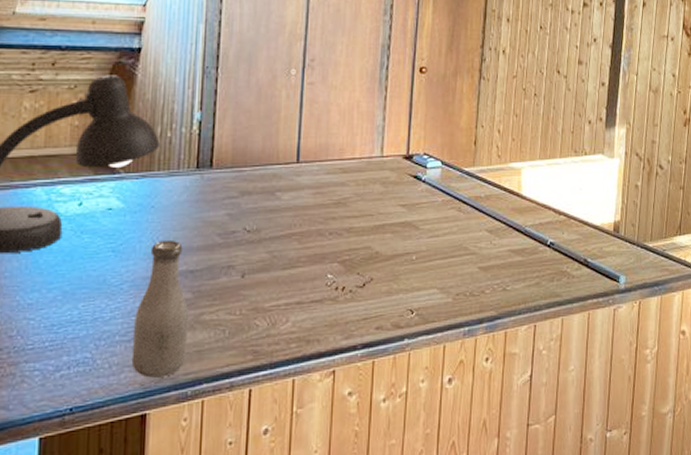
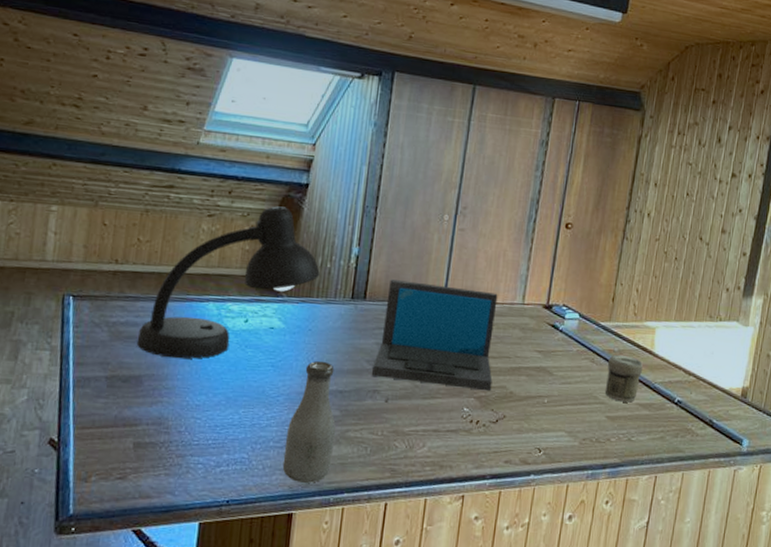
laptop: none [225,143,356,254] -> present [372,279,498,392]
jar: none [474,200,511,250] -> present [604,354,643,403]

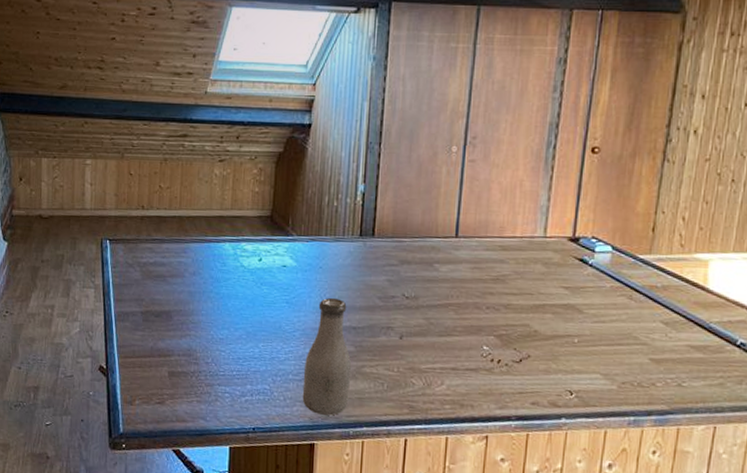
desk lamp: present [136,206,320,359] -> none [165,148,327,296]
laptop: present [372,279,498,392] -> none [385,215,516,330]
jar: present [604,354,643,403] -> none [646,290,693,344]

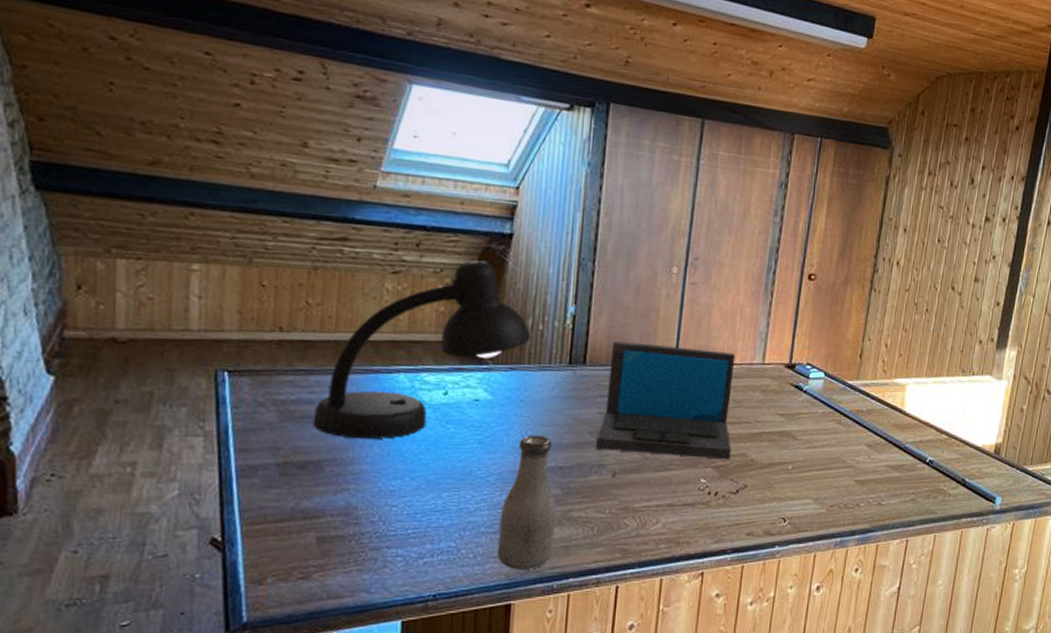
desk lamp: none [165,148,327,296] -> present [312,260,531,440]
laptop: none [385,215,516,330] -> present [596,341,735,460]

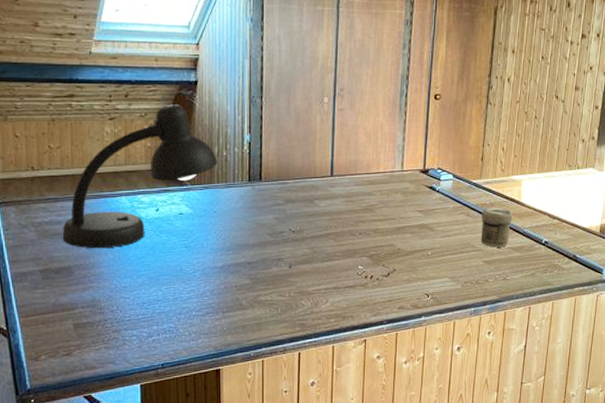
bottle: present [497,434,557,570] -> none [205,238,249,343]
laptop: present [596,341,735,460] -> none [275,160,381,250]
jar: none [853,414,893,465] -> present [480,207,512,248]

